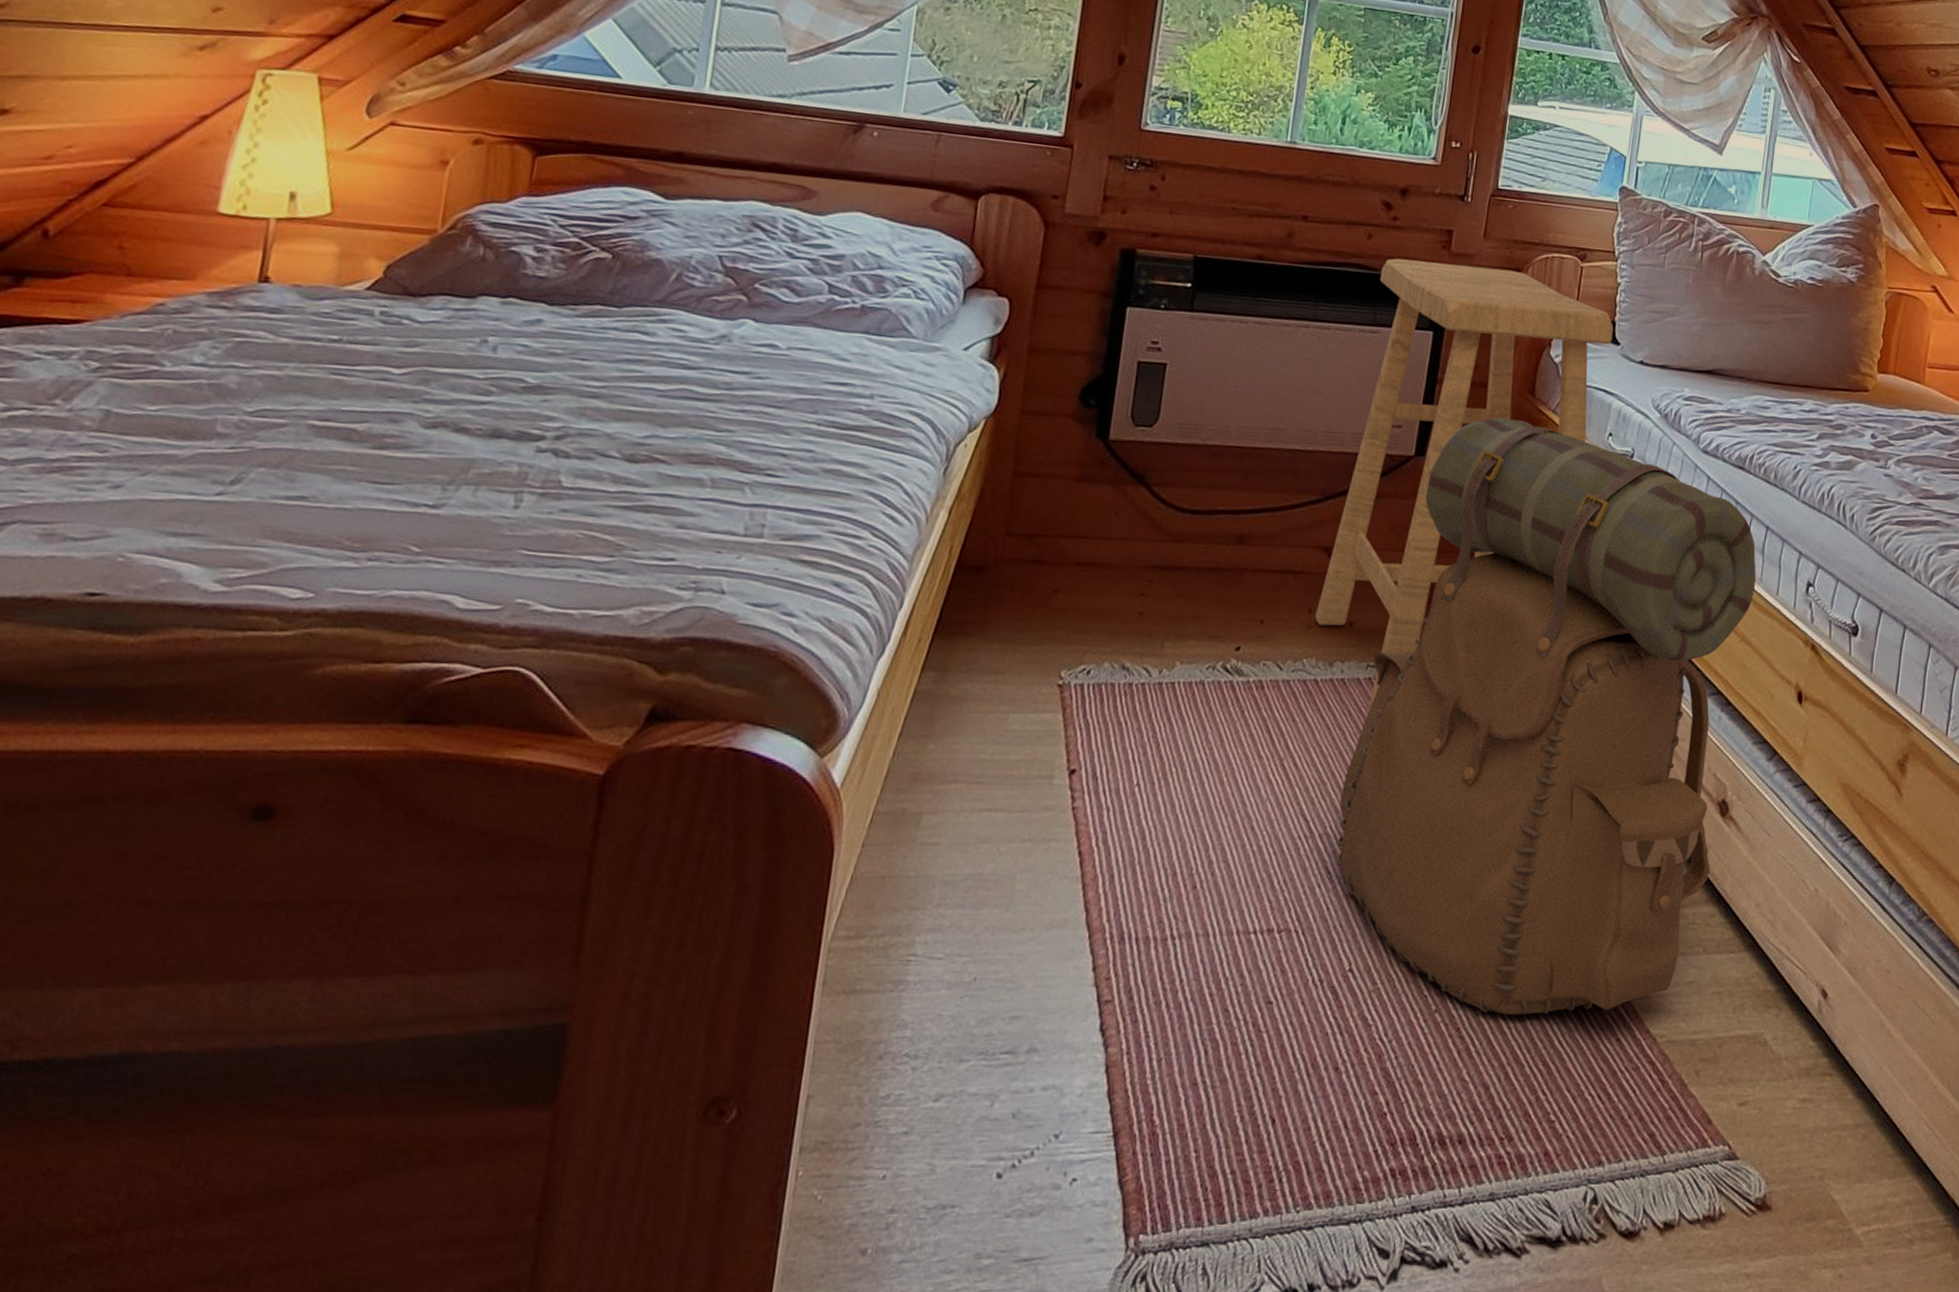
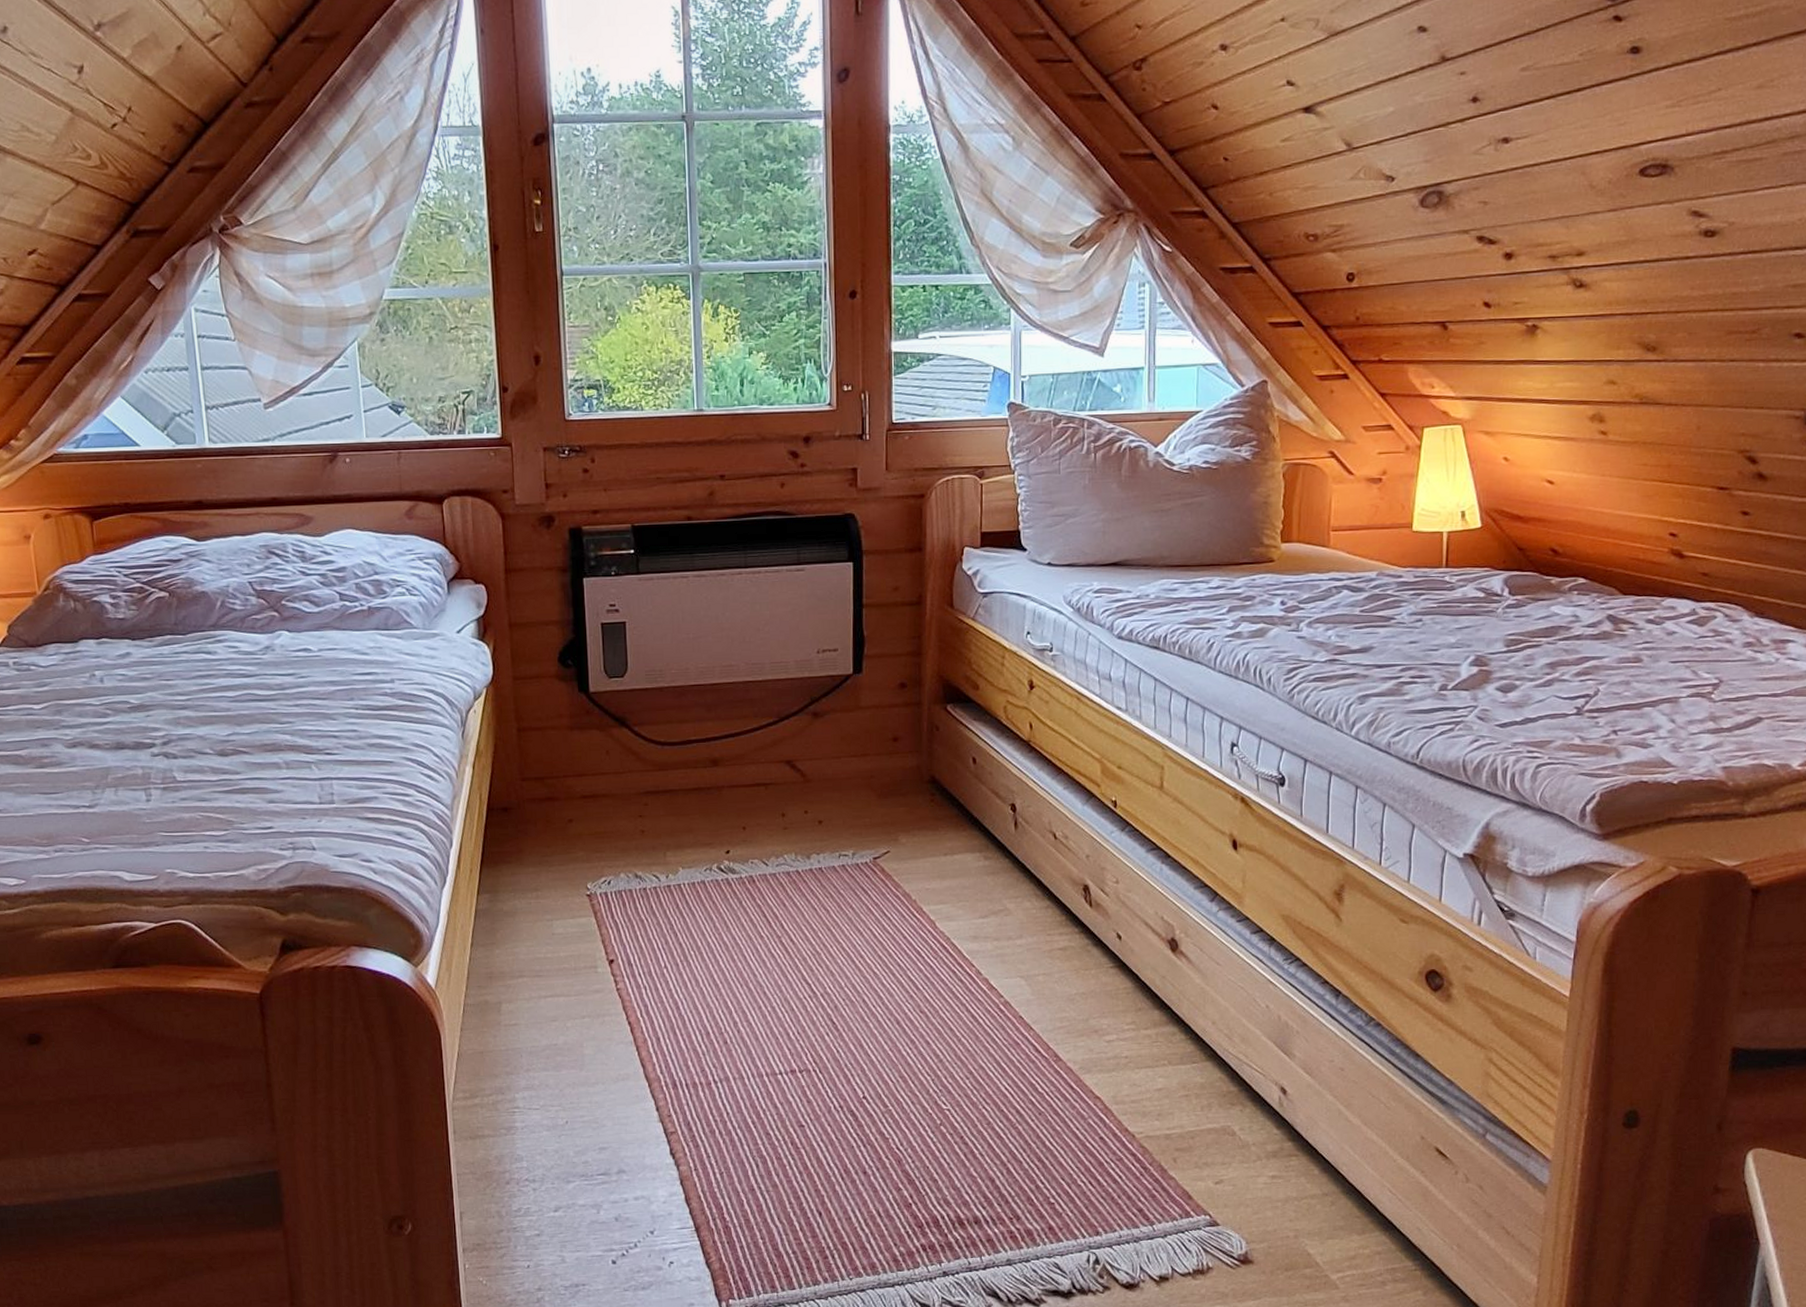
stool: present [1315,258,1614,717] -> none [788,496,1019,897]
backpack: present [1336,417,1757,1015] -> none [834,630,1182,1124]

